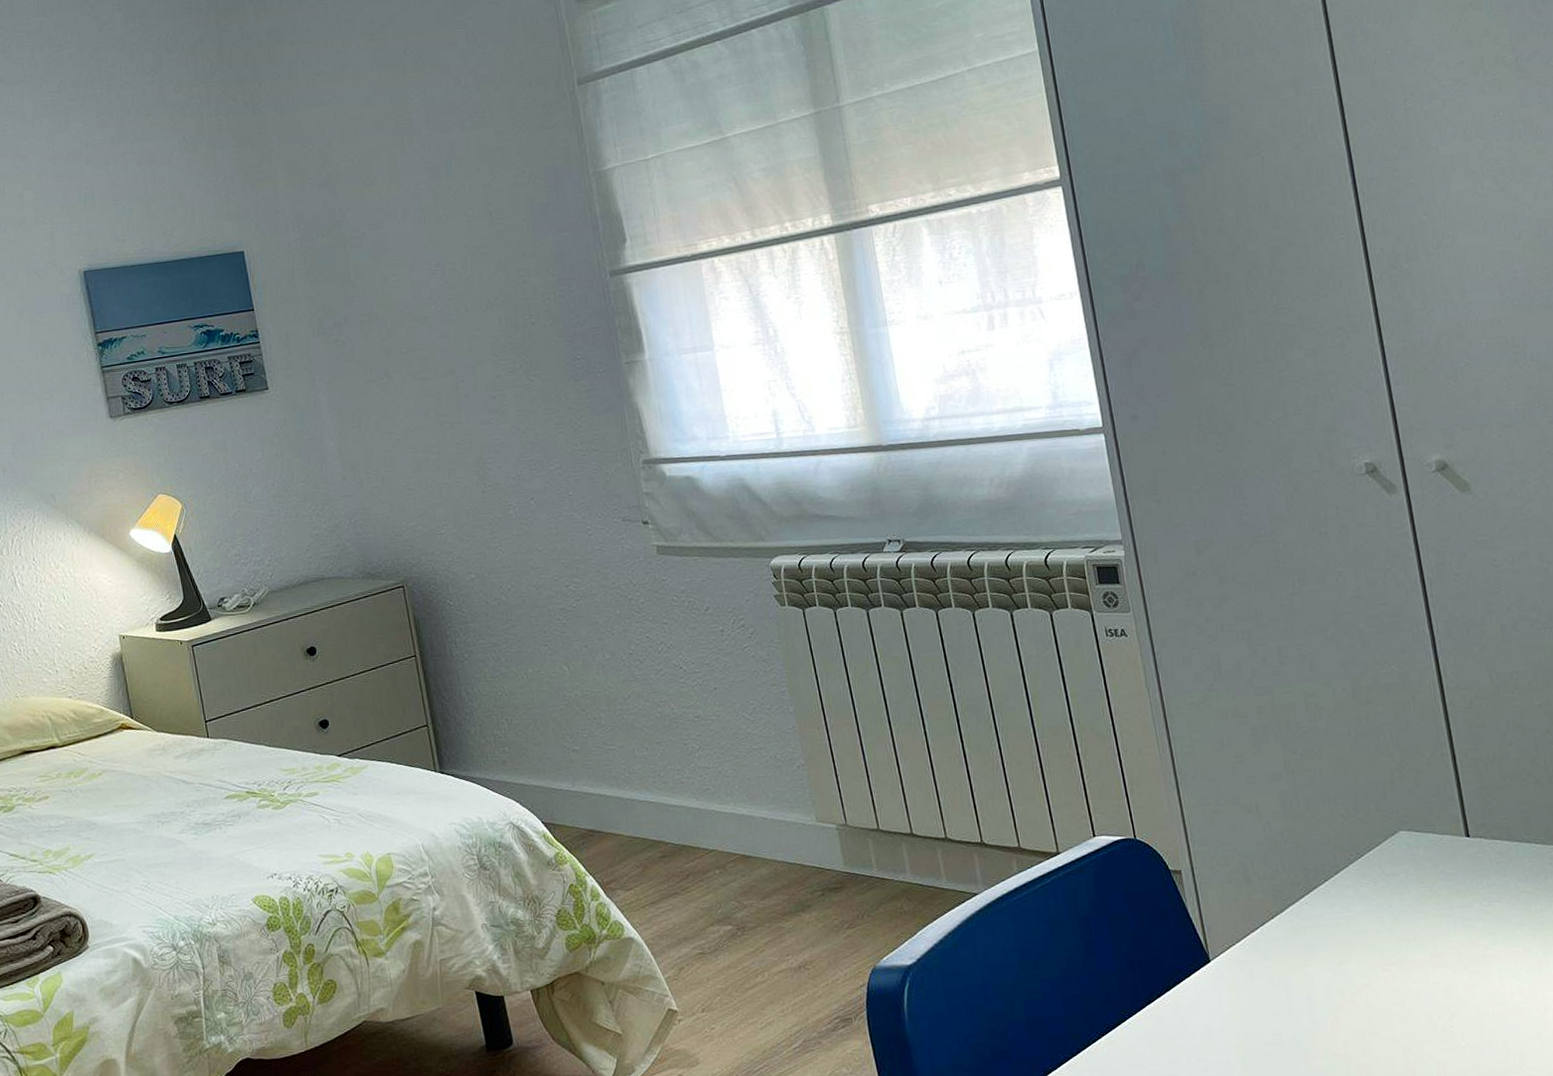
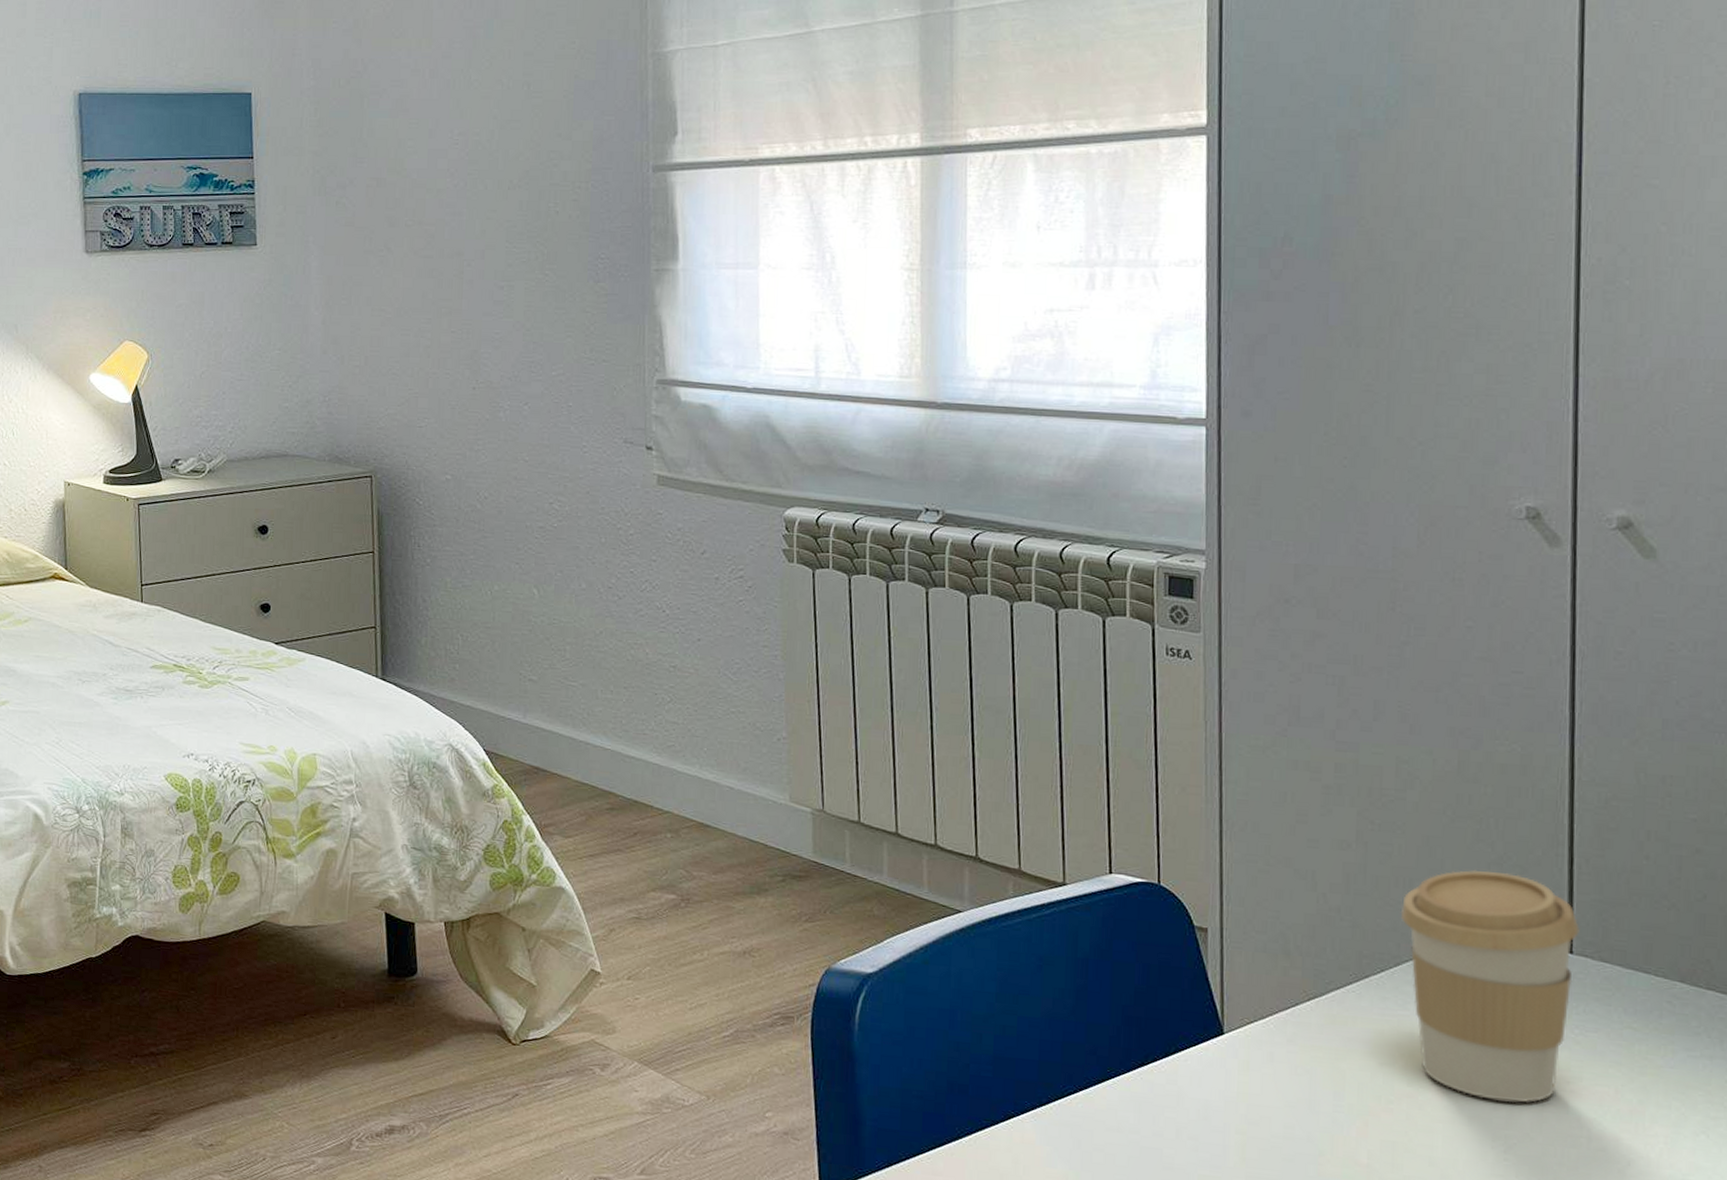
coffee cup: none [1331,777,1479,976] -> present [1400,869,1580,1103]

